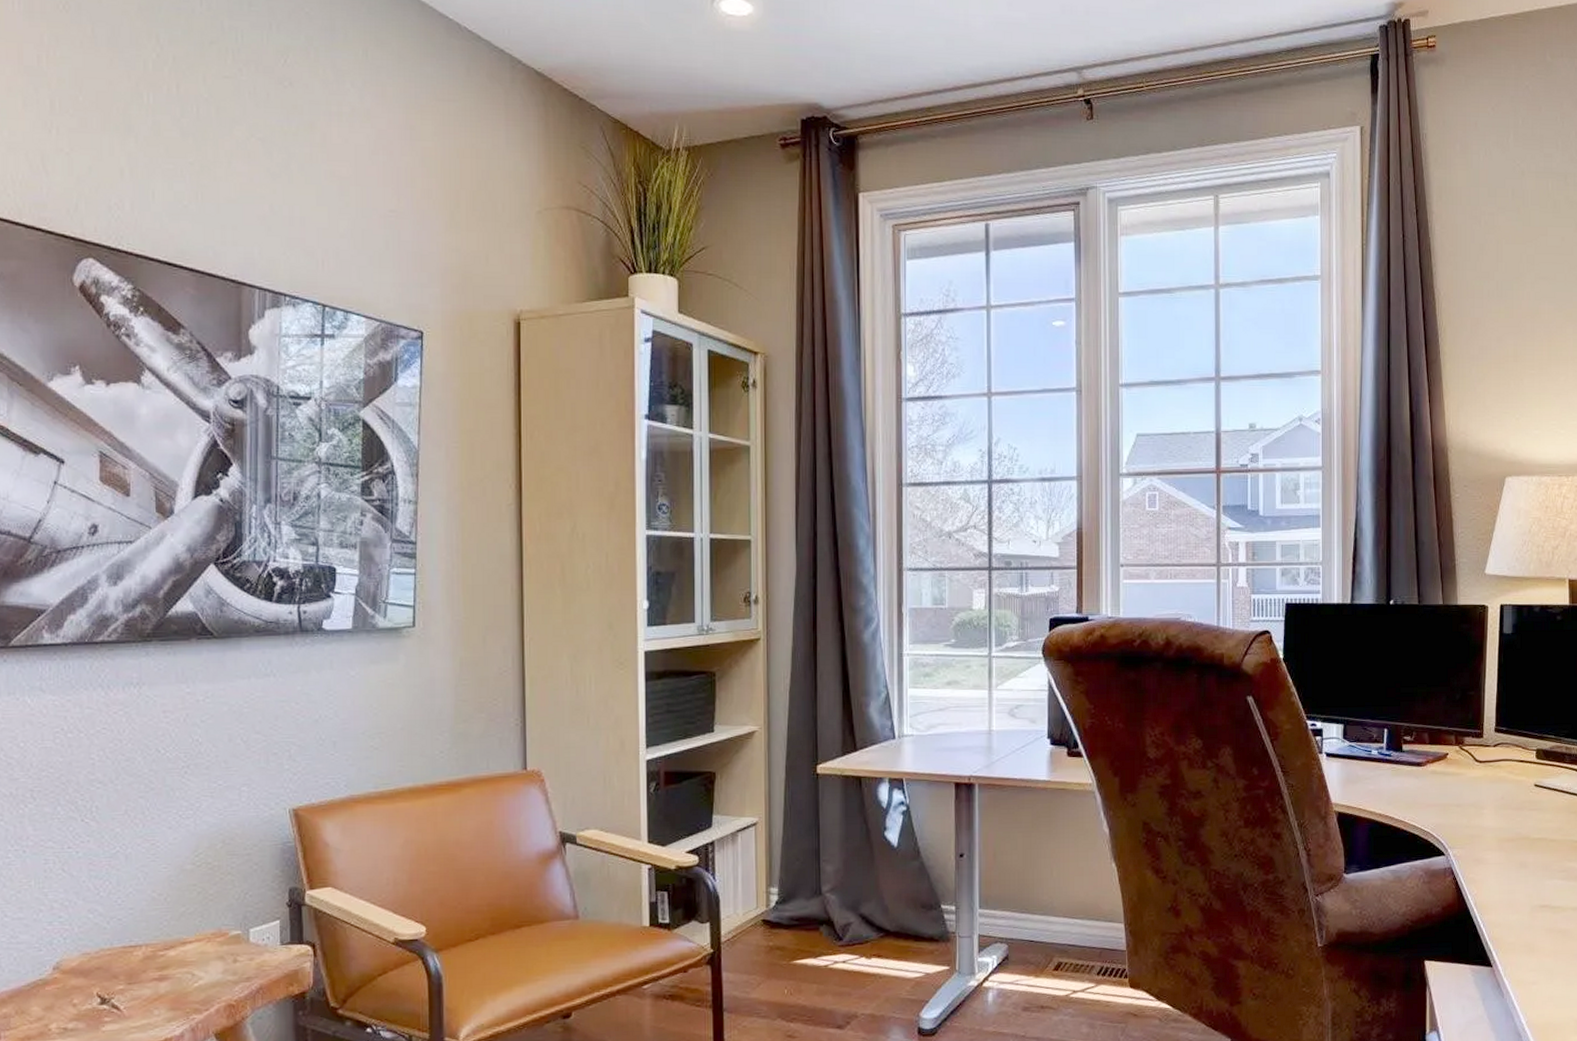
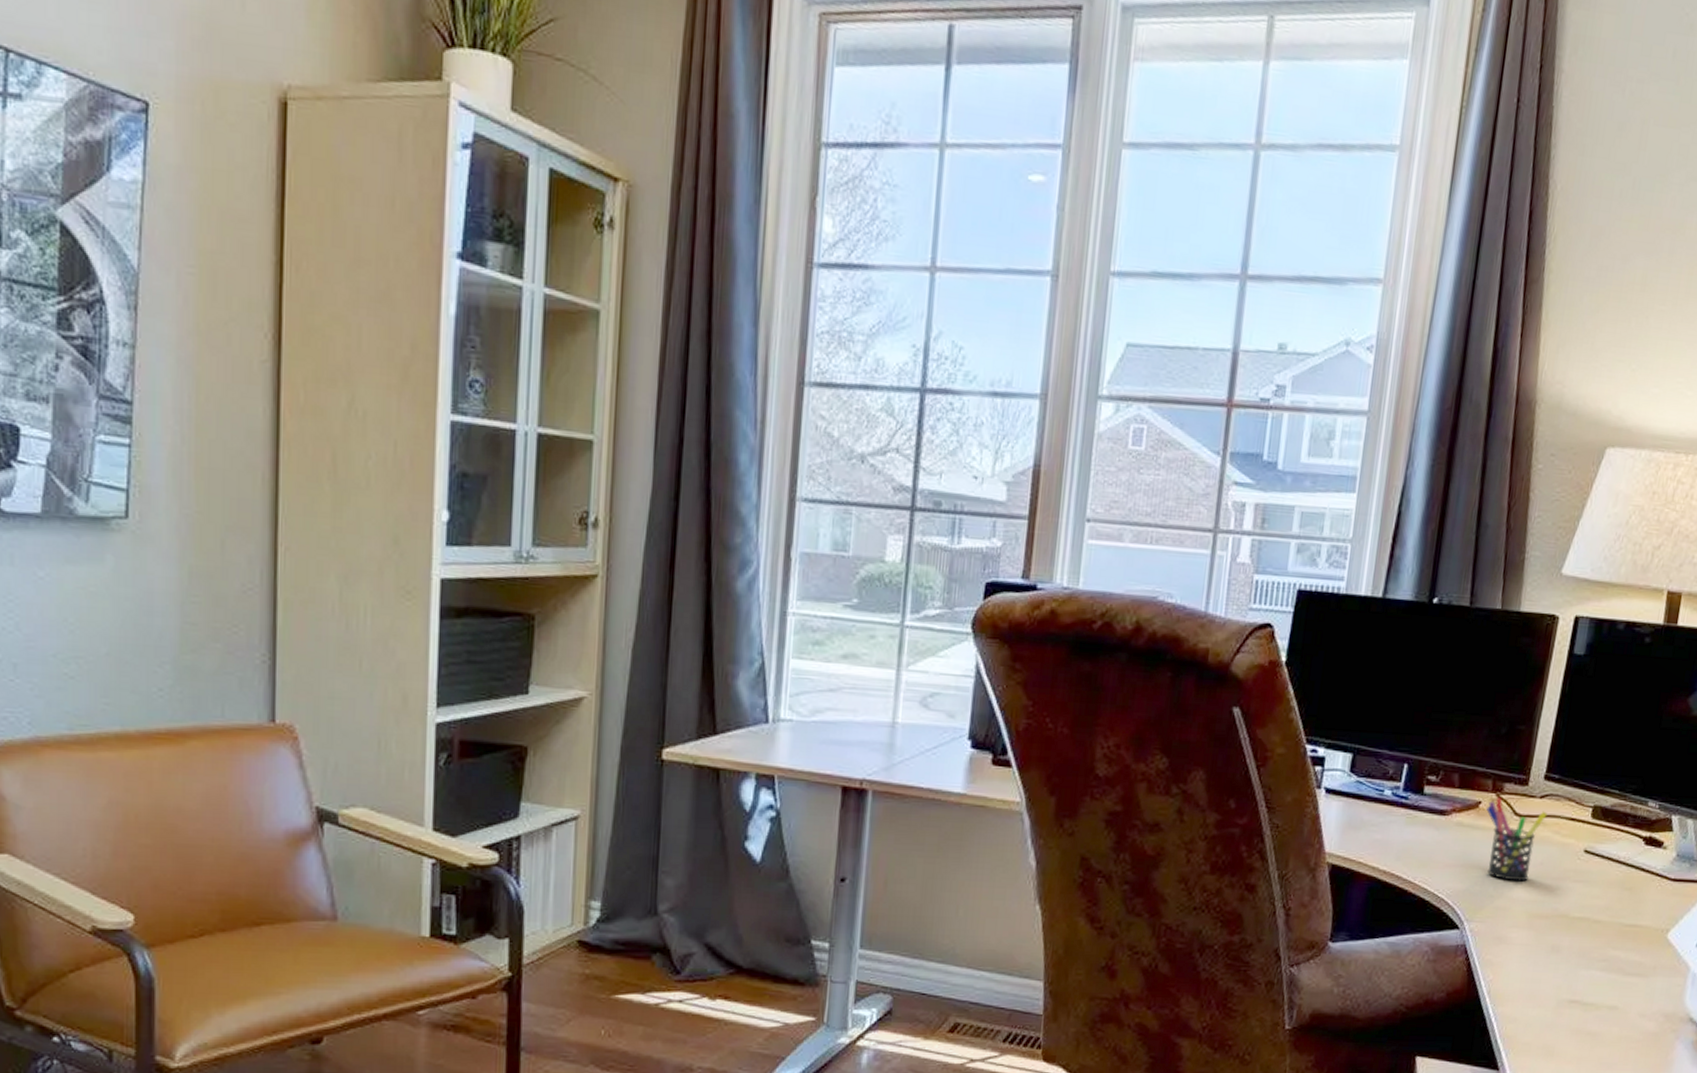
pen holder: none [1452,748,1501,814] -> present [1485,797,1548,882]

